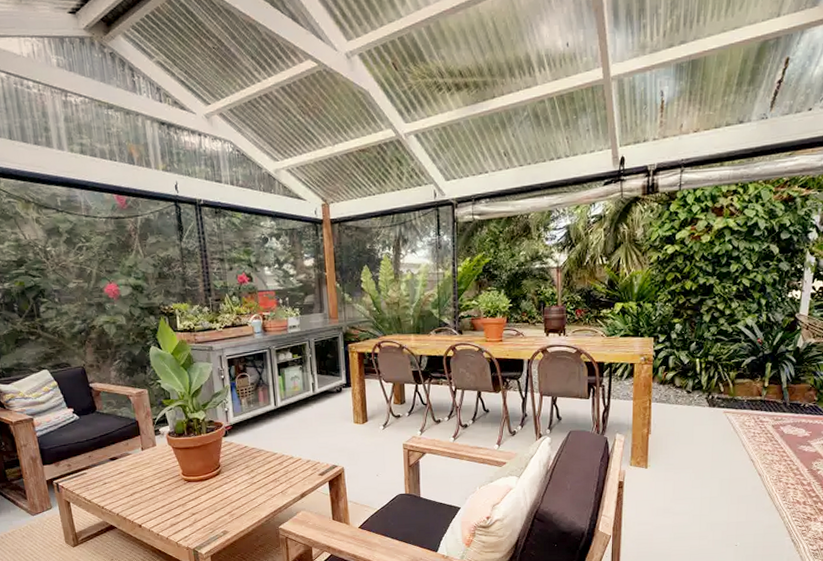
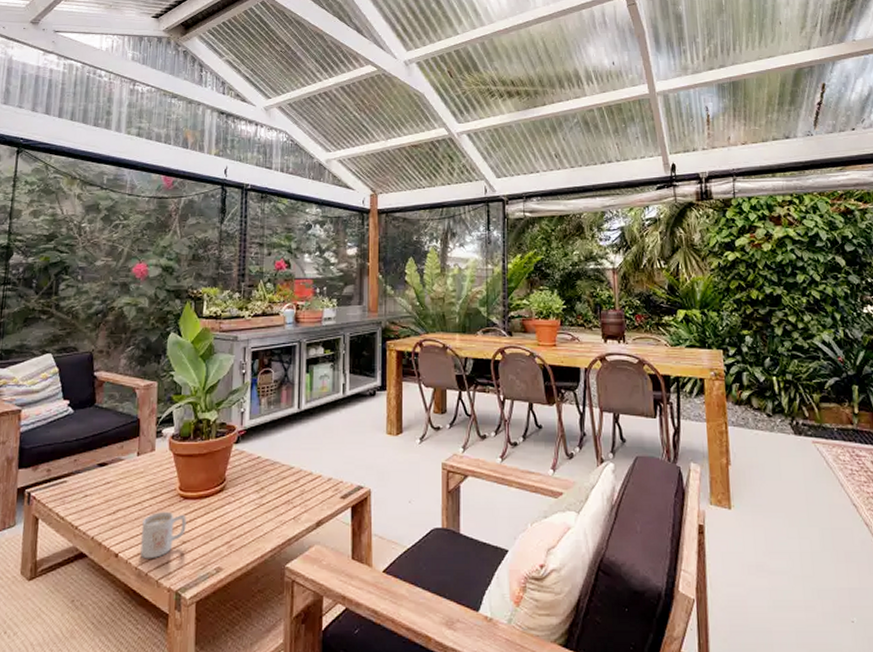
mug: none [156,491,194,528] -> present [140,511,187,559]

